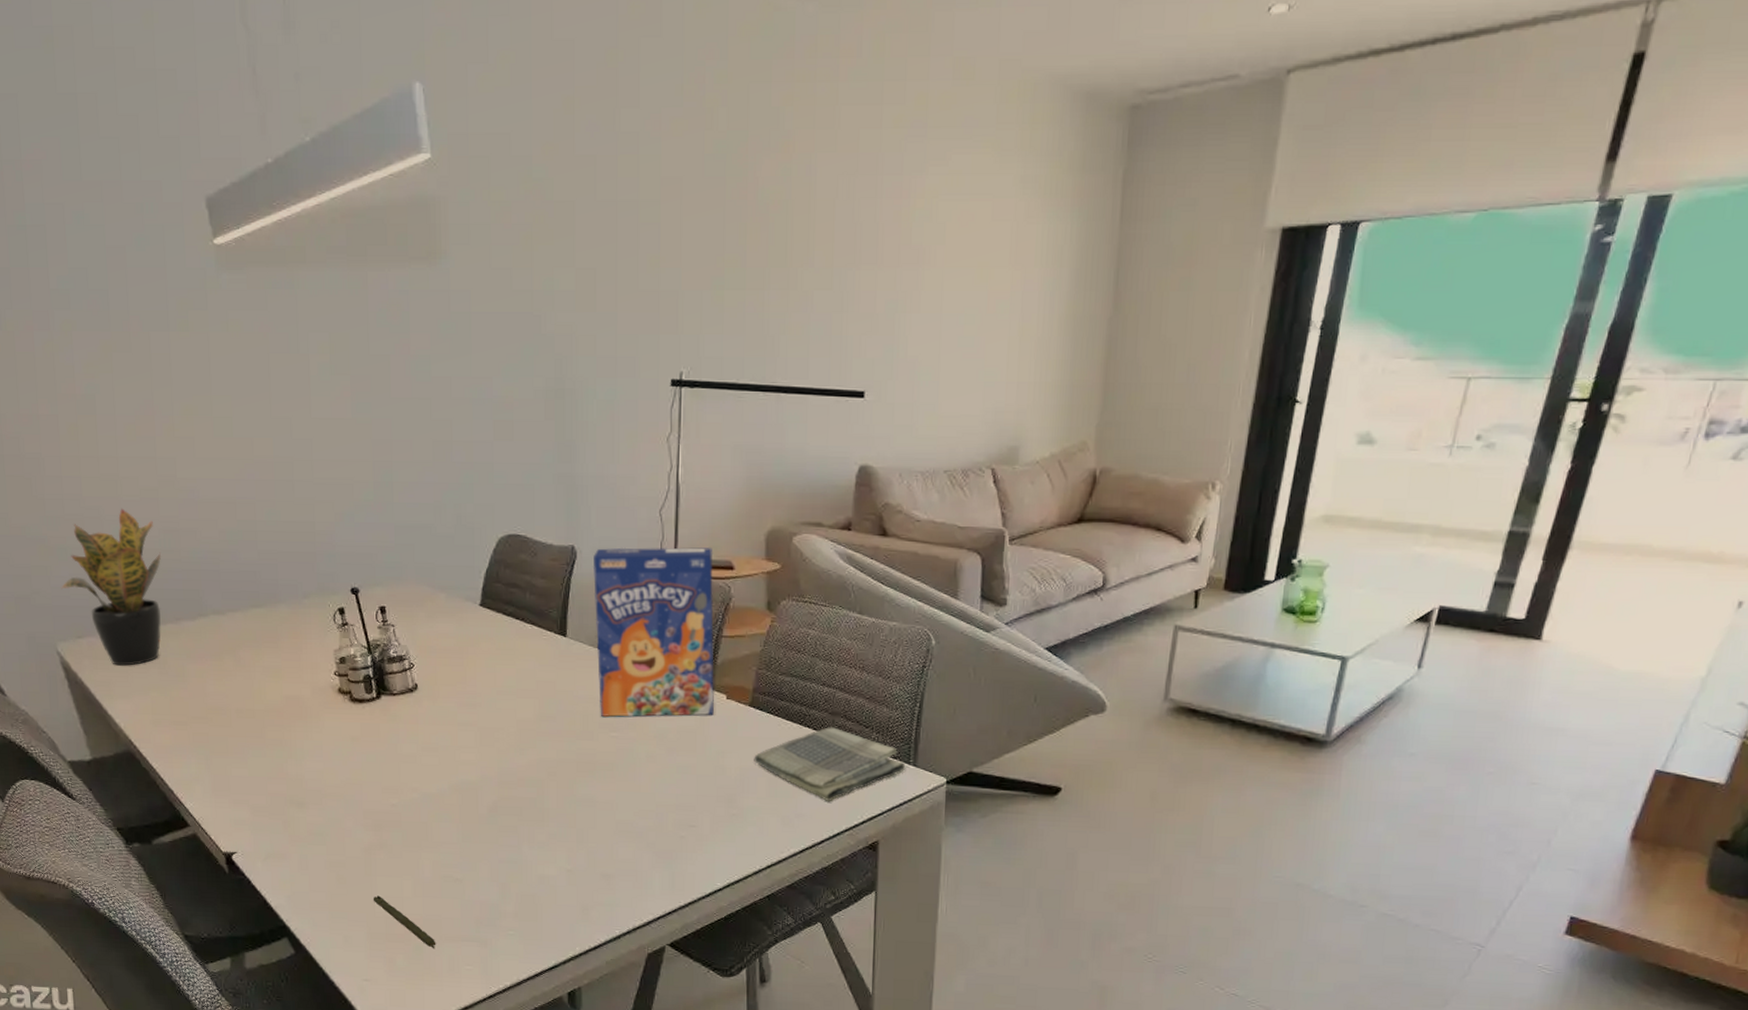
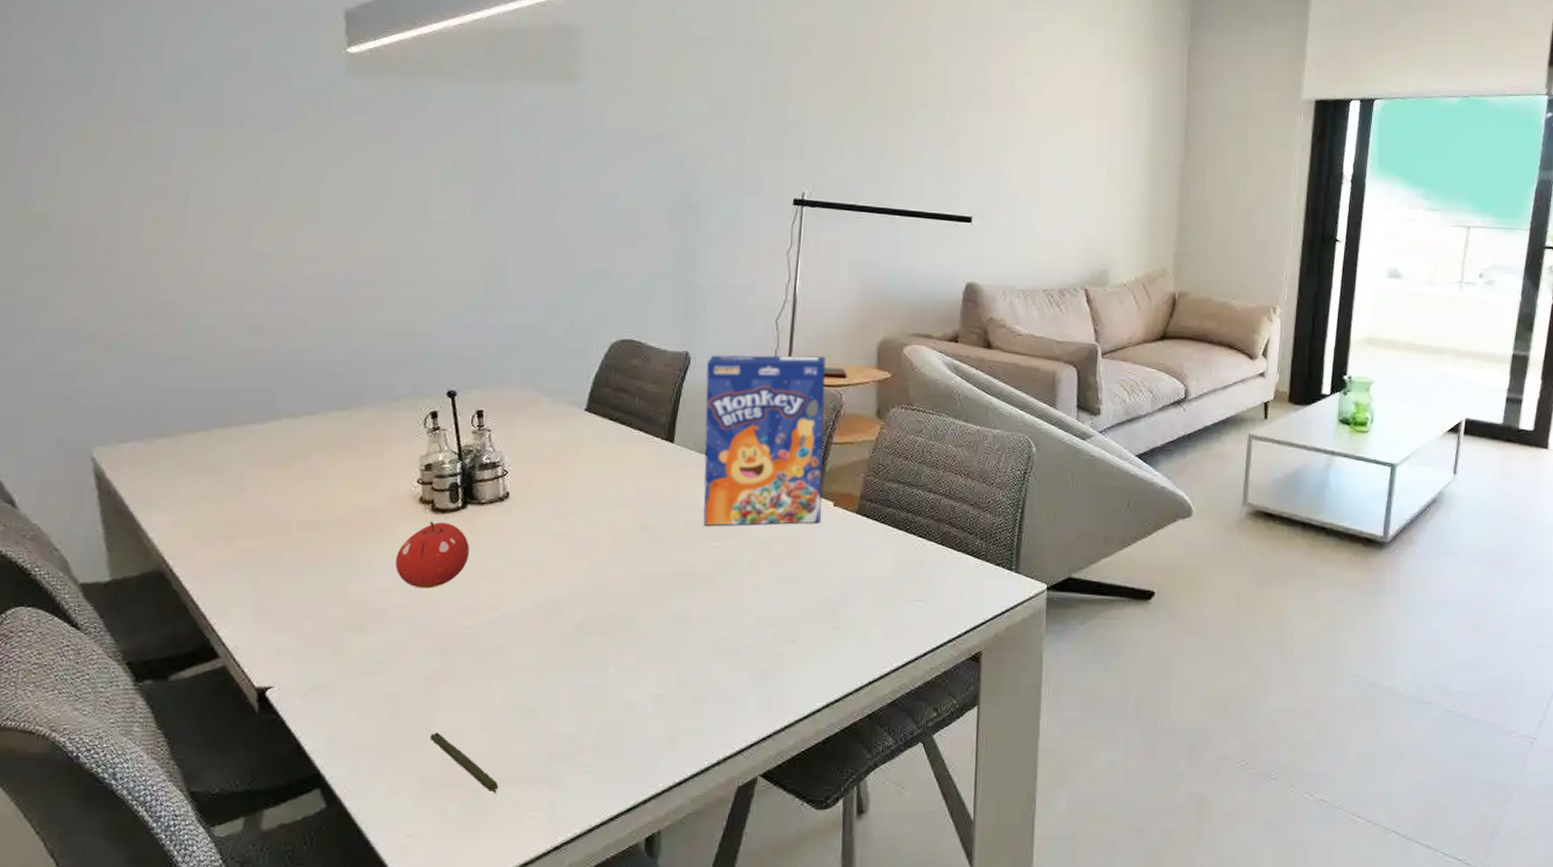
potted plant: present [60,508,162,666] -> none [110,304,238,473]
fruit: none [324,710,388,771] -> present [395,521,469,589]
dish towel: present [754,727,906,802] -> none [859,534,1008,612]

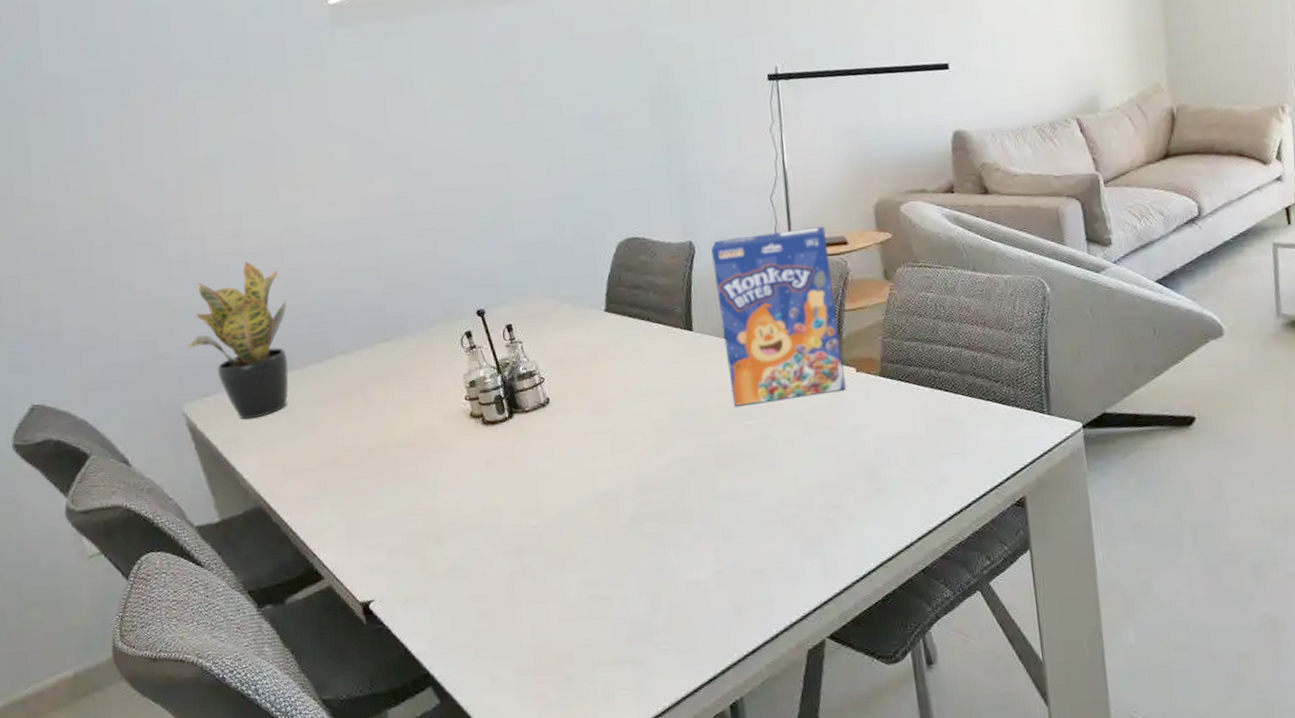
potted plant: none [110,304,238,473] -> present [185,261,289,420]
fruit: present [395,521,469,589] -> none [458,433,523,497]
pen: present [429,732,499,793] -> none [518,626,588,676]

